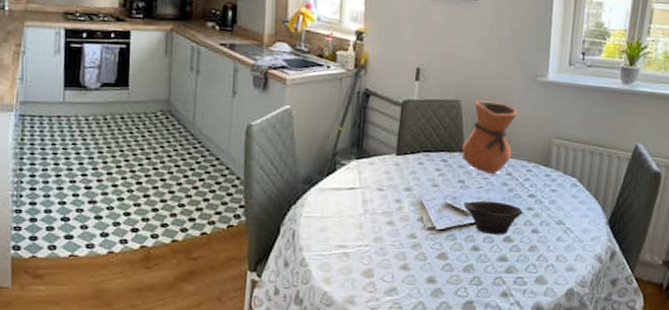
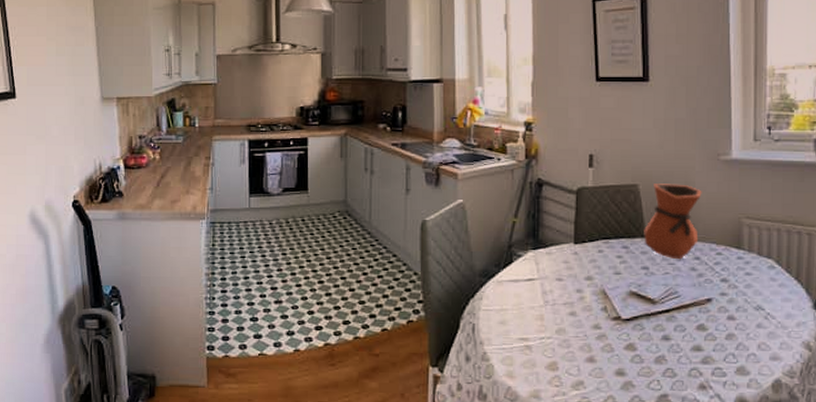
bowl: present [463,201,523,235] -> none [650,287,716,323]

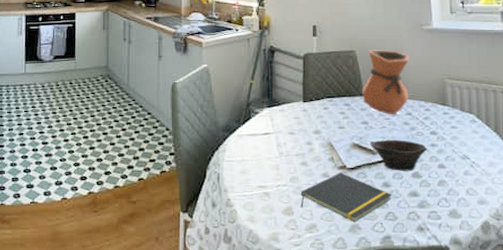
notepad: none [567,324,672,379] -> present [300,172,392,222]
bowl: none [650,287,716,323] -> present [370,139,427,171]

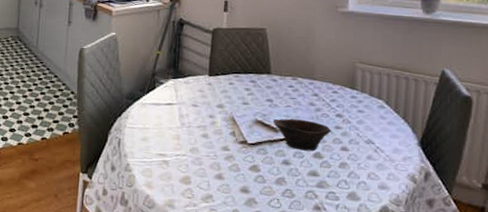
notepad: present [300,172,392,222] -> none [198,147,291,196]
vase: present [362,50,410,115] -> none [269,29,321,95]

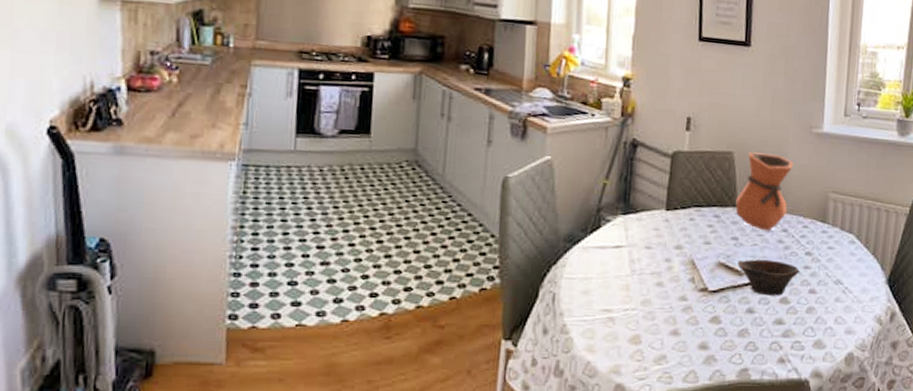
vase: none [269,29,321,95] -> present [735,152,794,232]

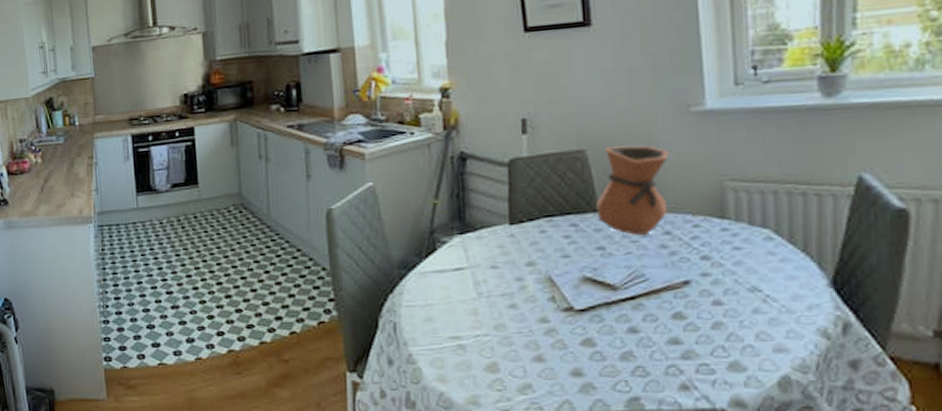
bowl: present [737,259,799,296] -> none [608,269,695,312]

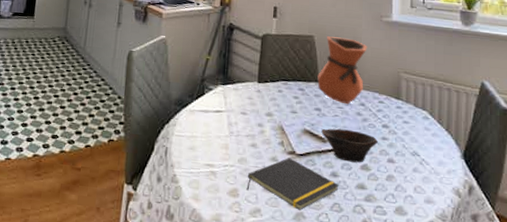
notepad: none [508,316,641,380] -> present [246,158,339,210]
bowl: none [608,269,695,312] -> present [321,128,378,163]

